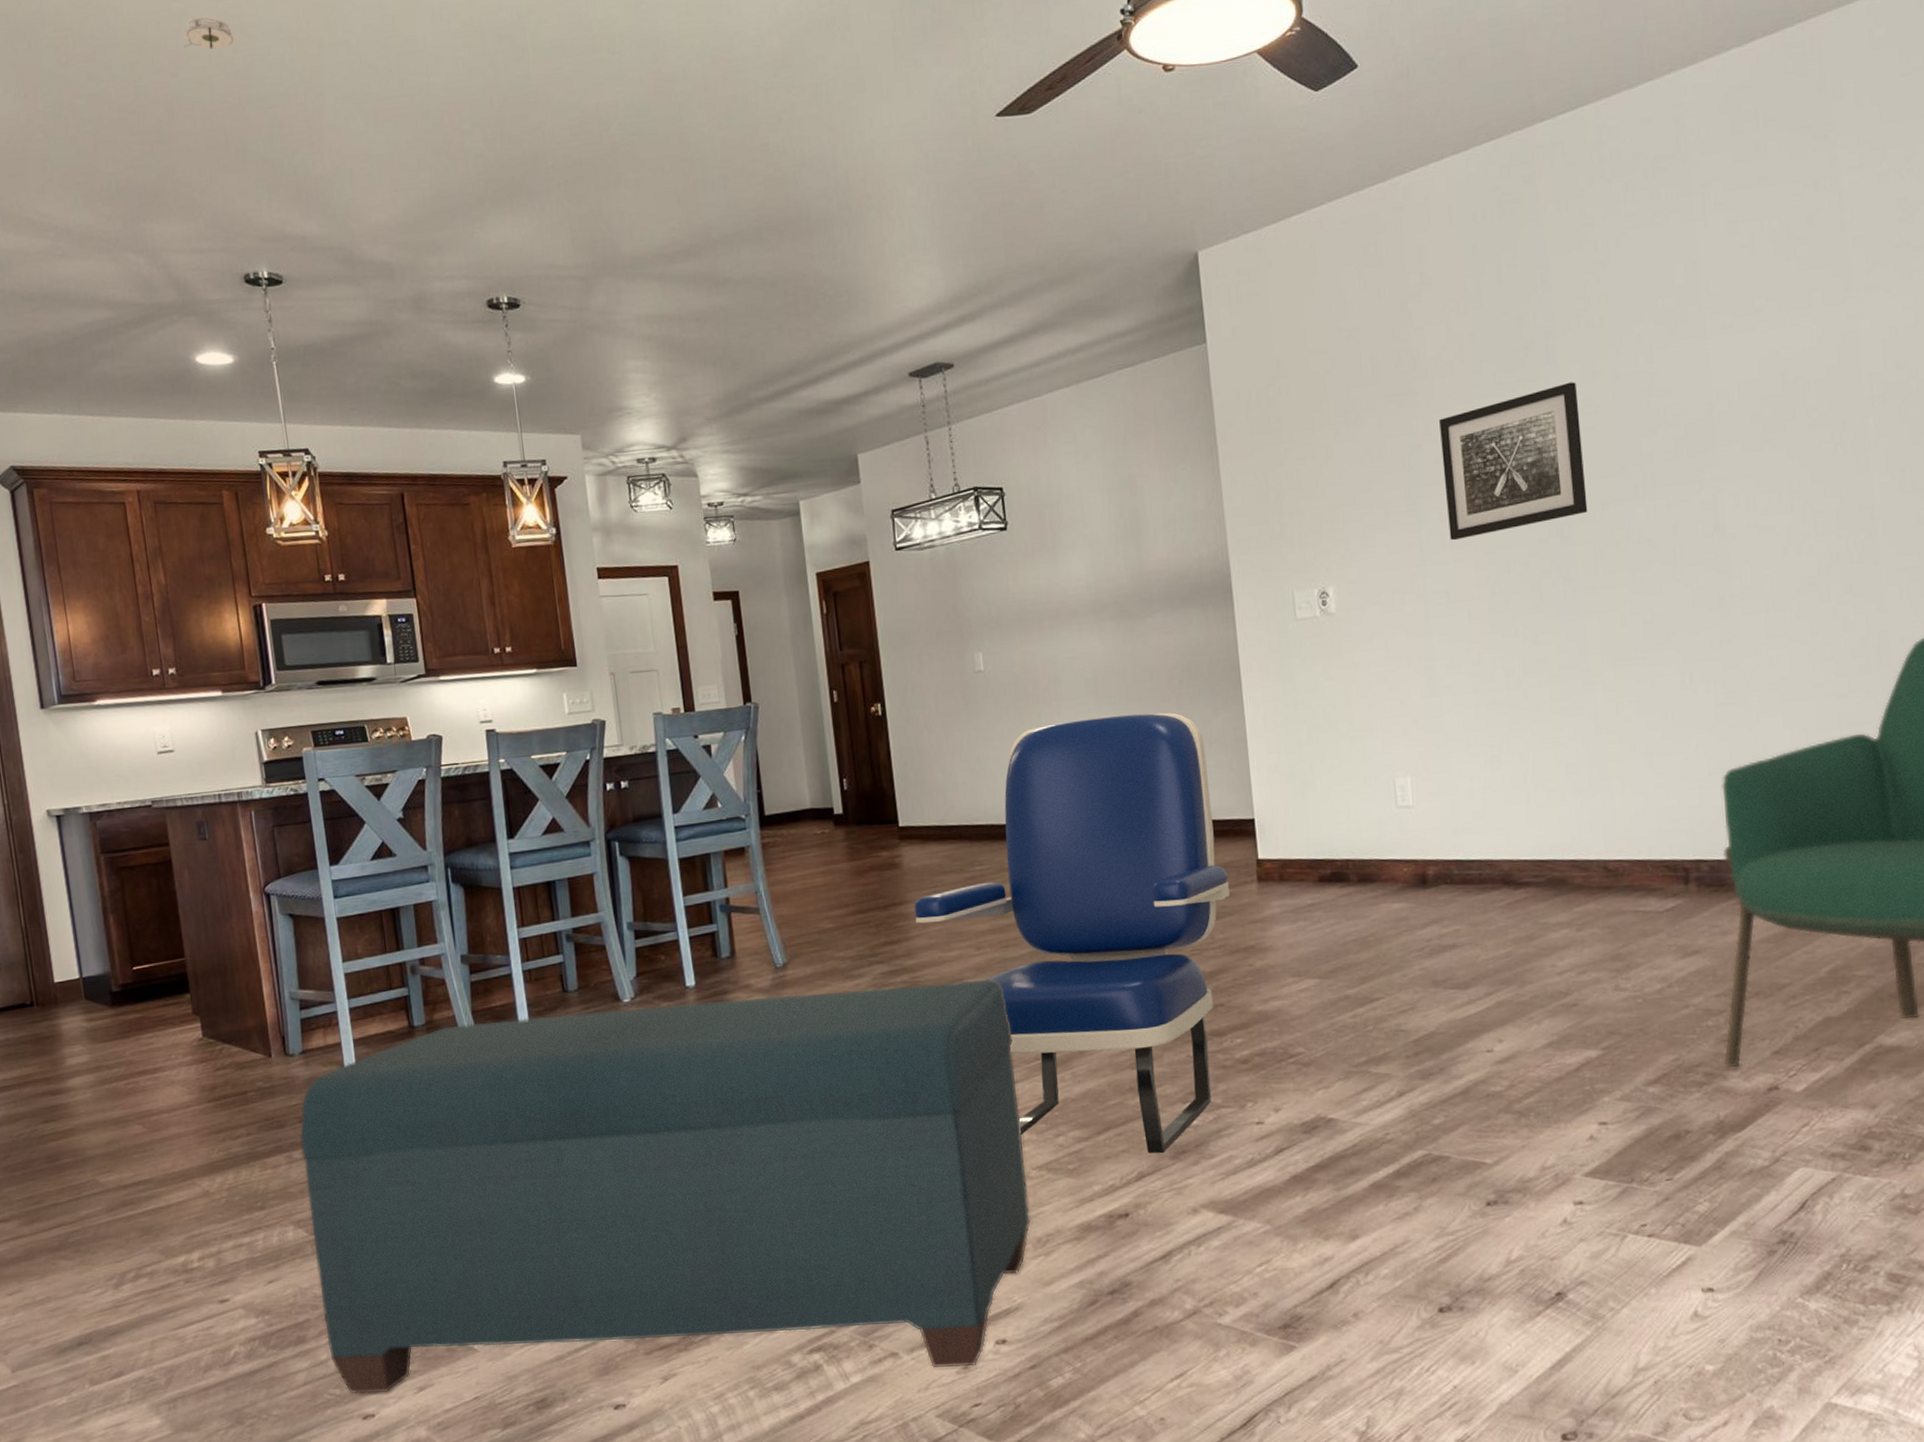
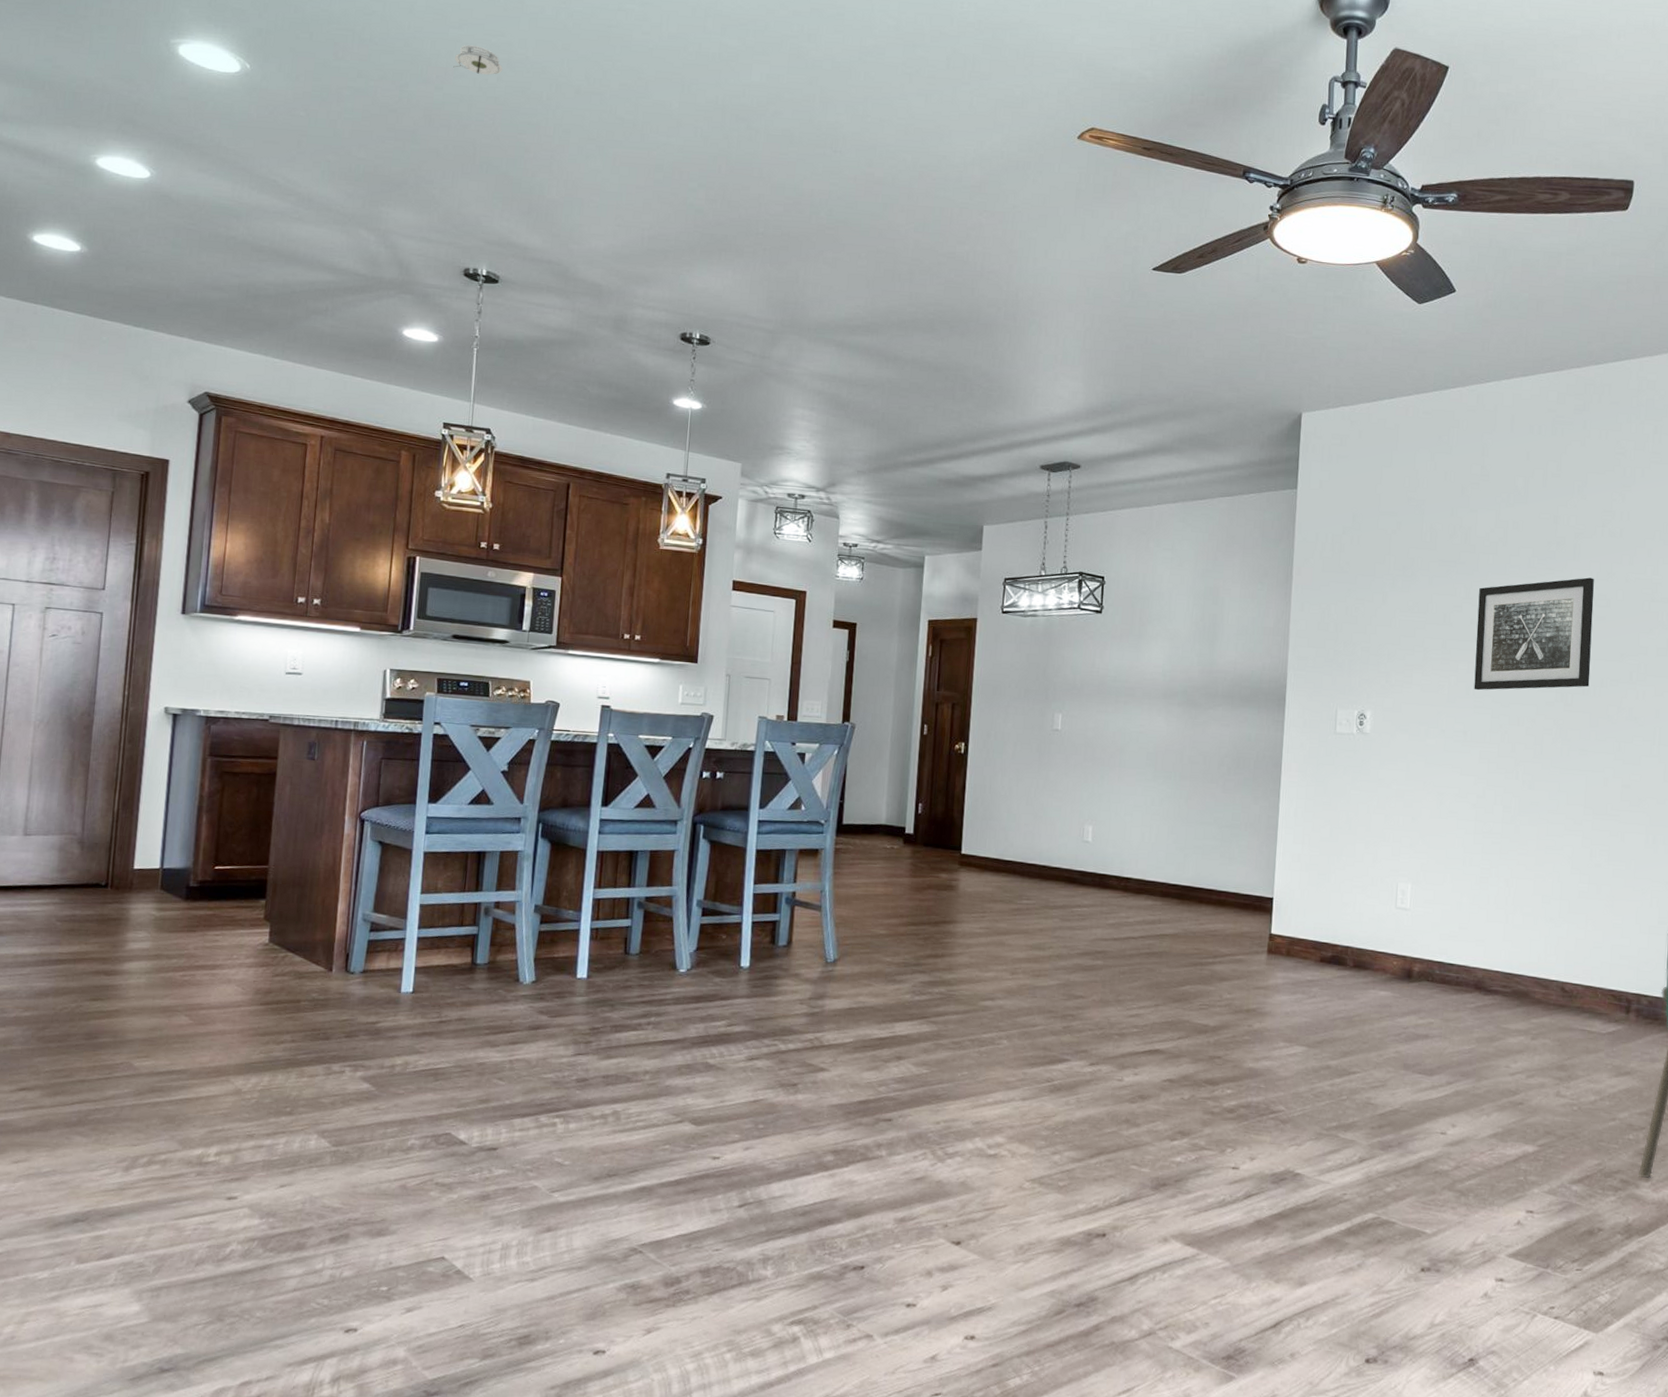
bench: present [299,980,1031,1394] -> none [326,968,1030,1357]
armchair: present [914,712,1231,1154] -> none [960,786,1243,1184]

